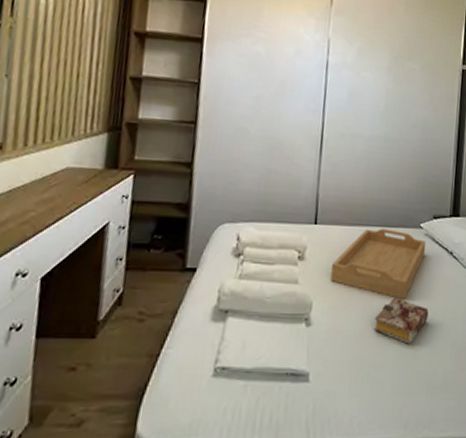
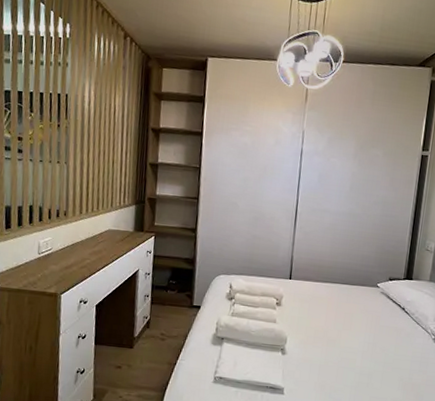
serving tray: present [330,228,427,300] -> none [301,285,382,342]
book: present [374,297,429,344] -> none [336,339,382,376]

